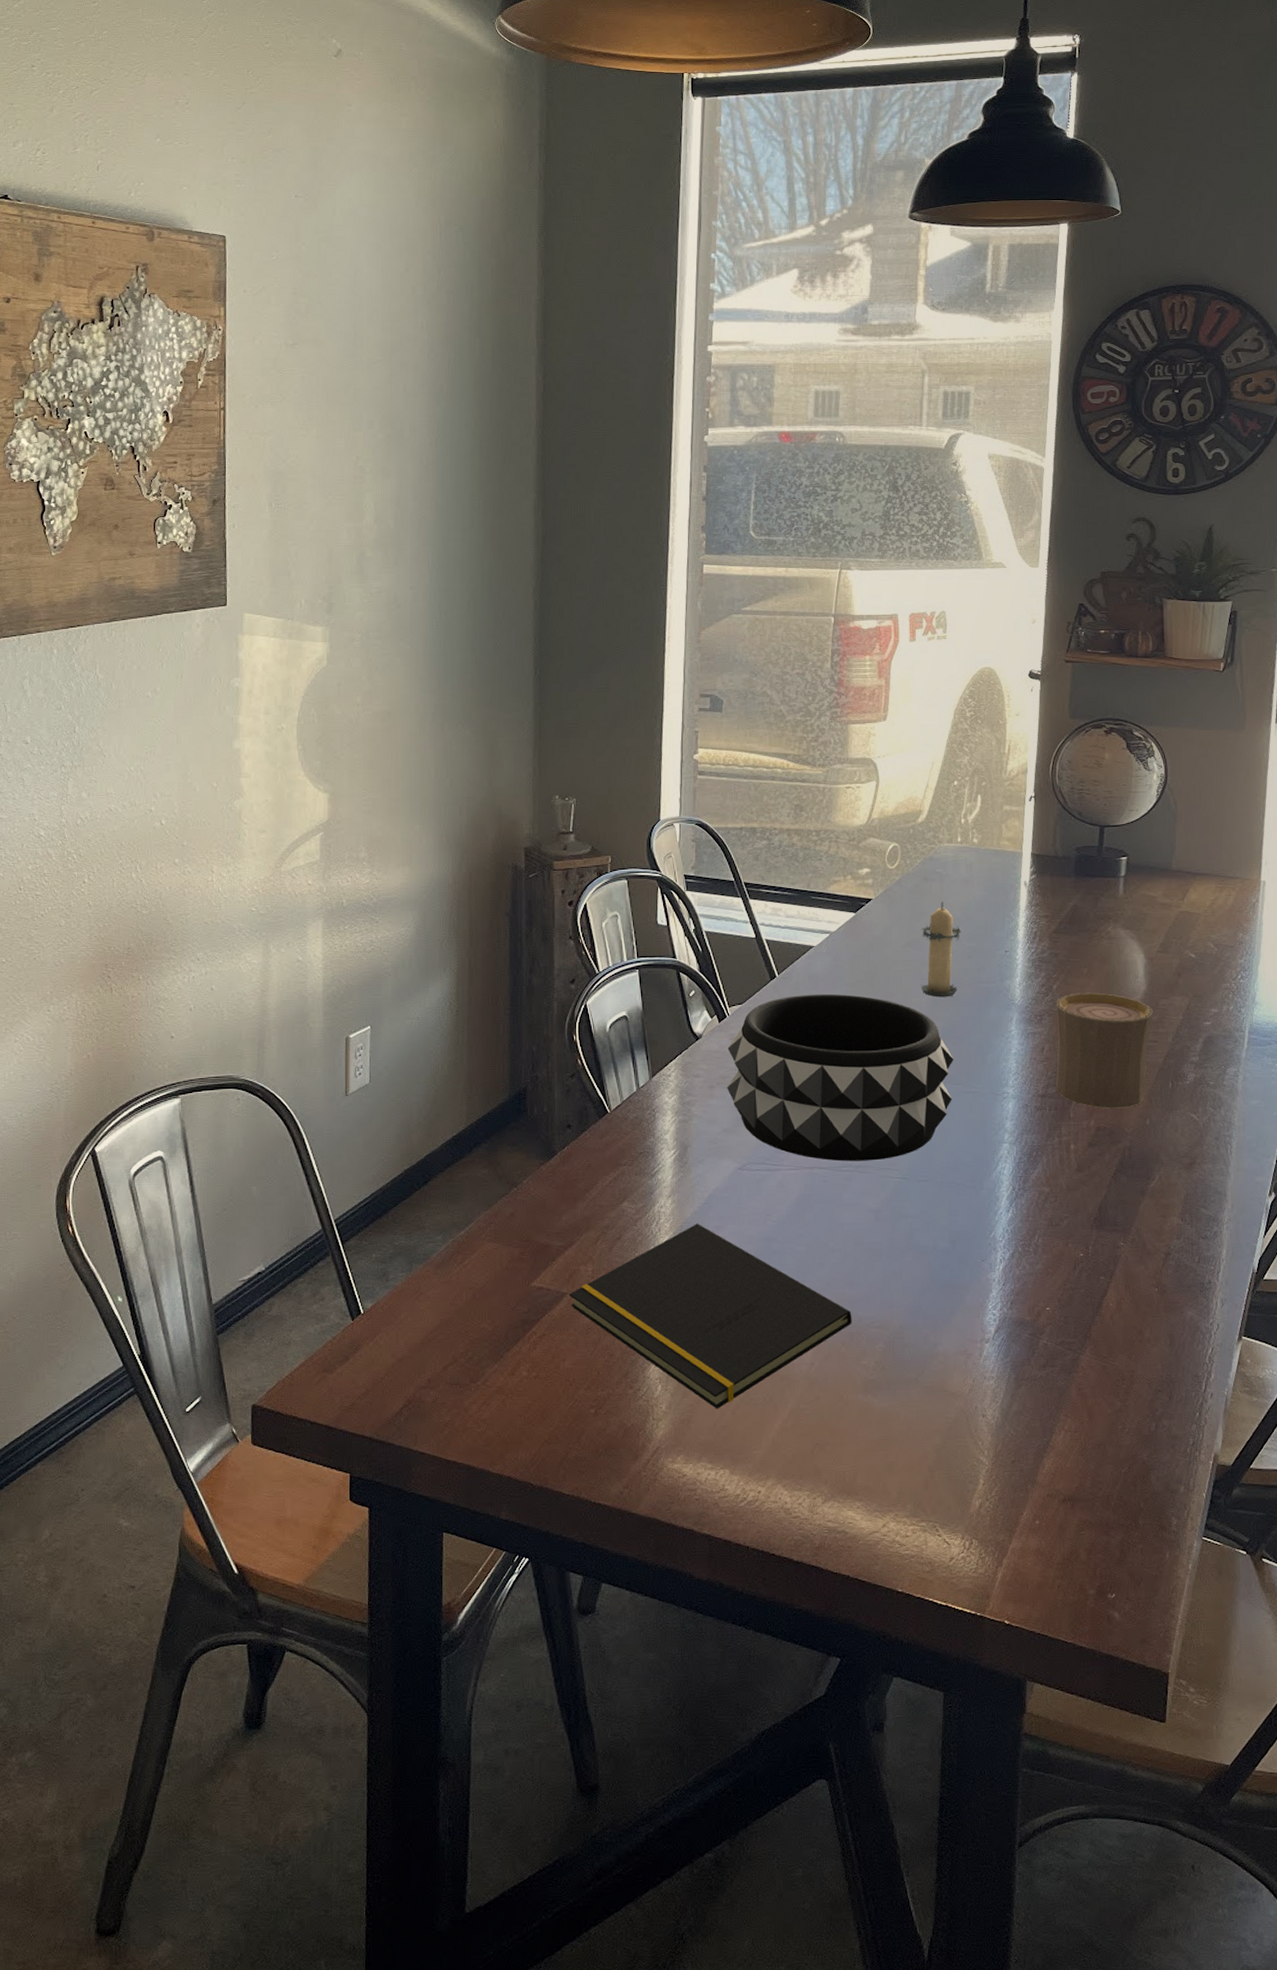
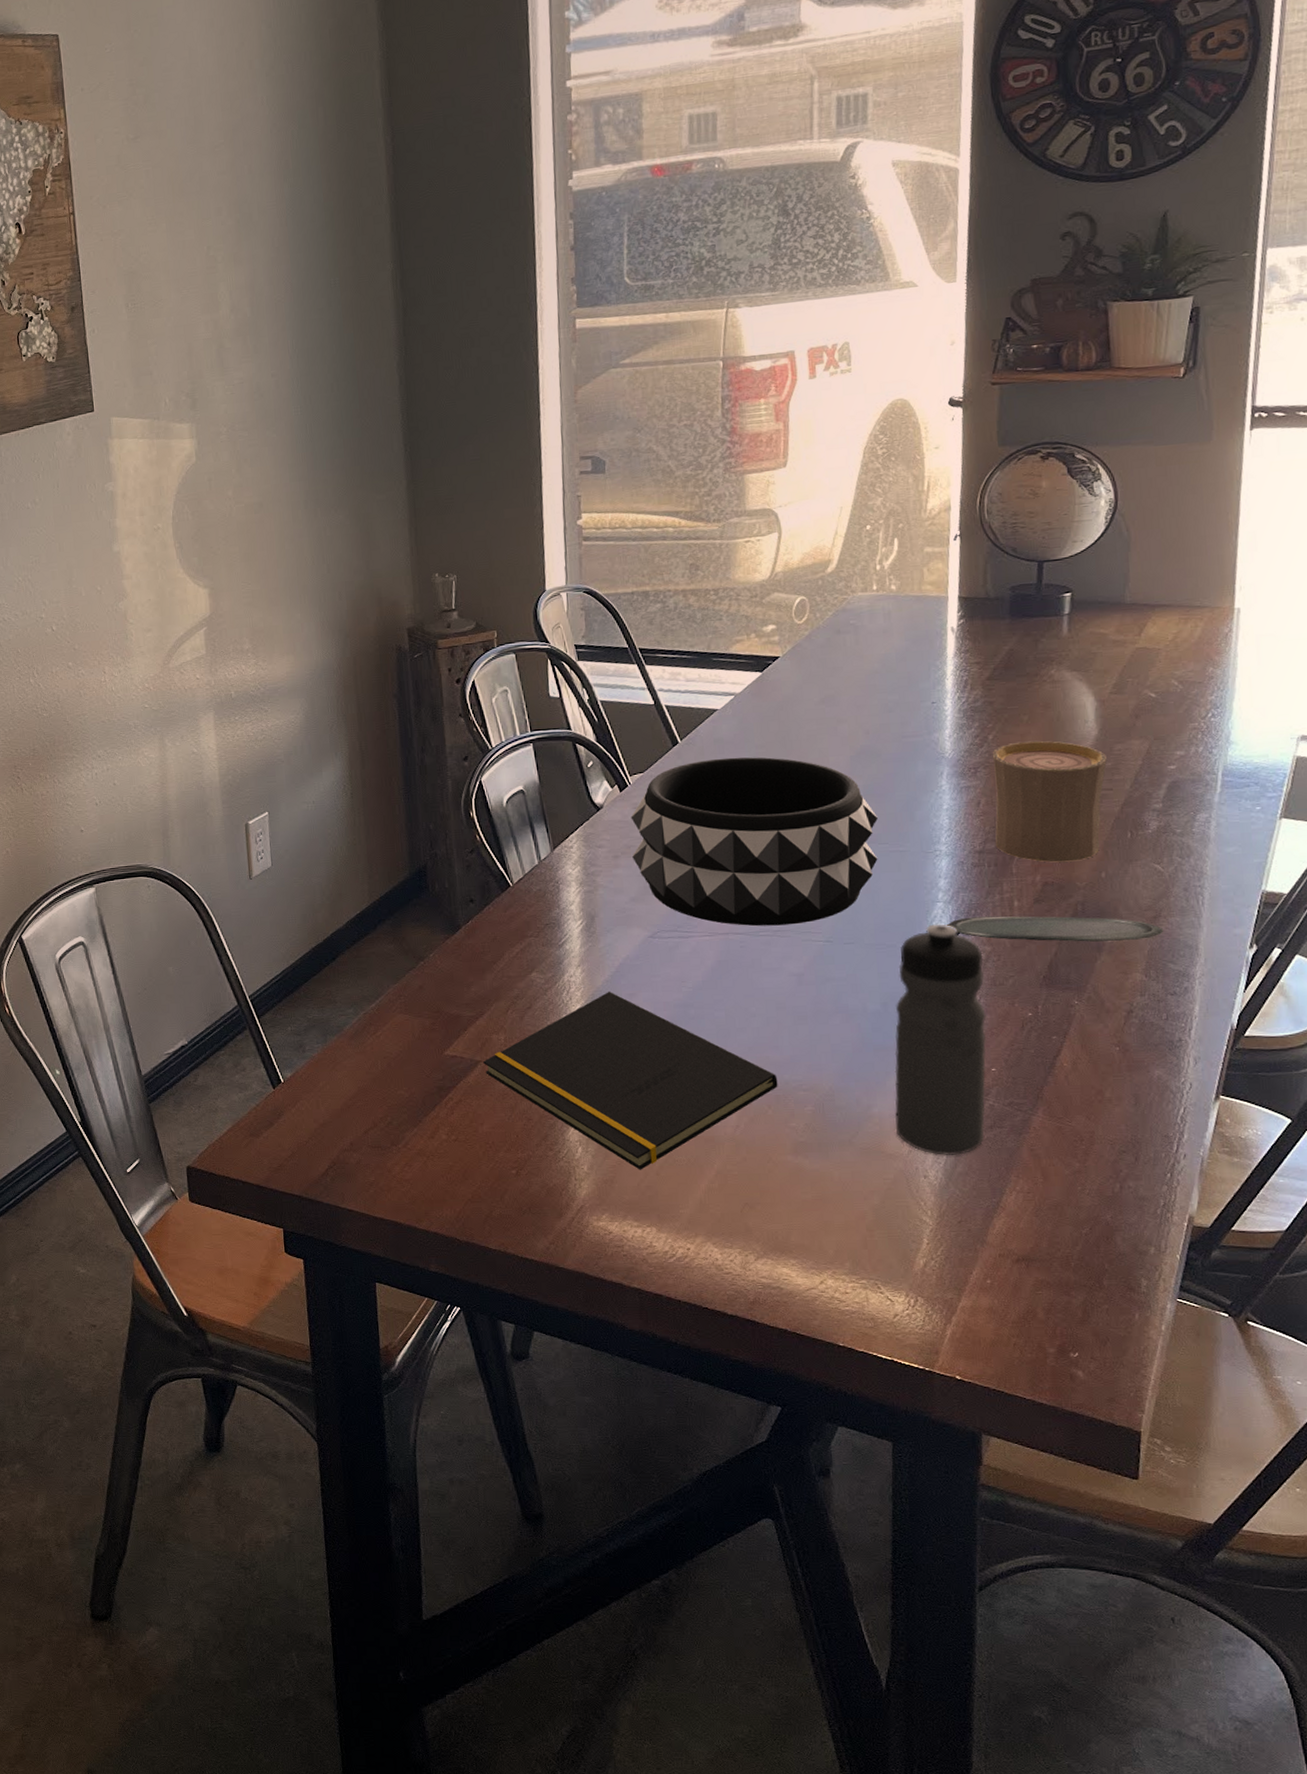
candle: present [920,901,962,998] -> none [835,654,882,755]
water bottle: none [957,1164,1043,1394] -> present [894,924,987,1155]
oval tray: none [1011,1158,1198,1186] -> present [947,916,1164,942]

